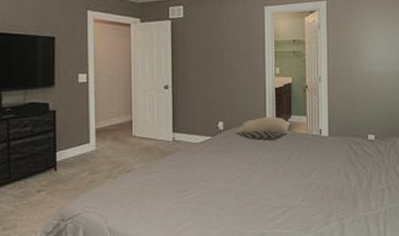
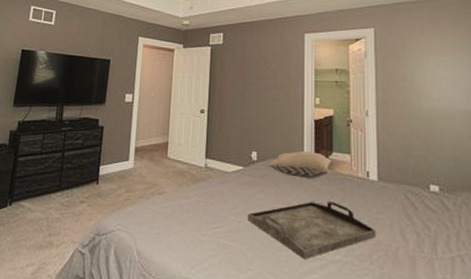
serving tray: none [217,158,327,210] -> present [248,202,377,260]

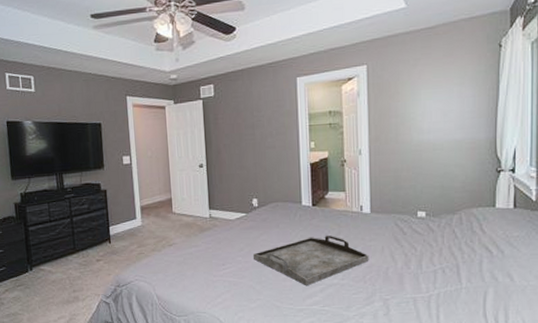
pillow: present [268,151,332,179] -> none [269,193,328,218]

